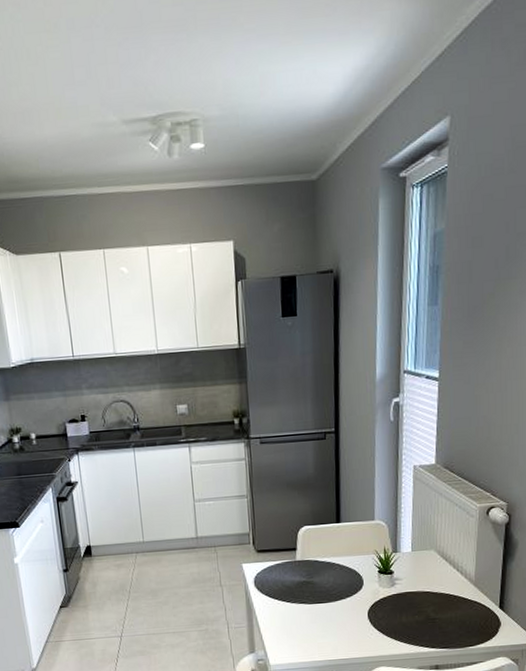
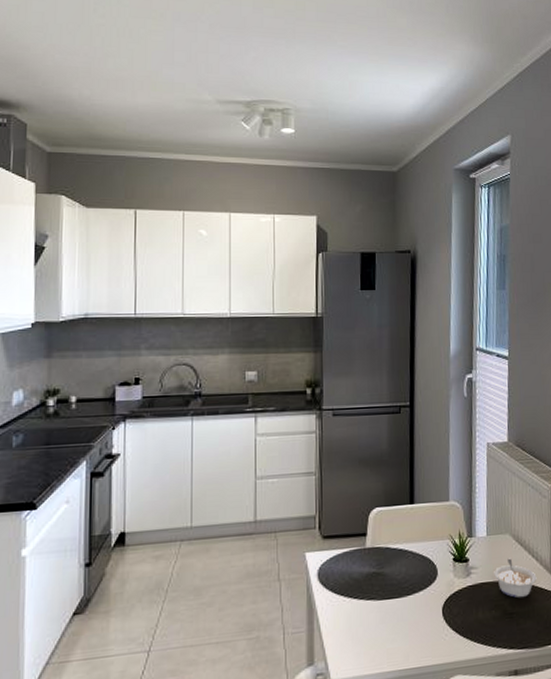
legume: none [418,571,461,606] -> present [494,558,537,598]

